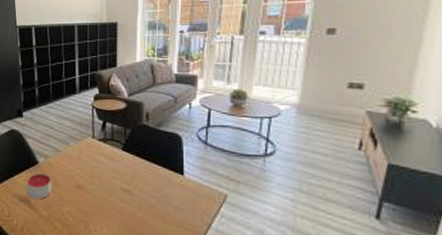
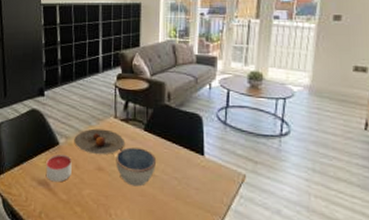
plate: none [53,148,102,174] -> present [74,128,124,155]
bowl: none [94,165,136,205] -> present [116,146,157,187]

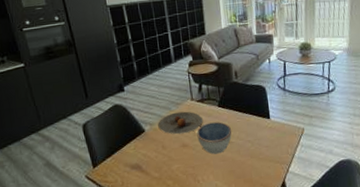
candle: present [46,153,72,183] -> none [135,139,160,164]

